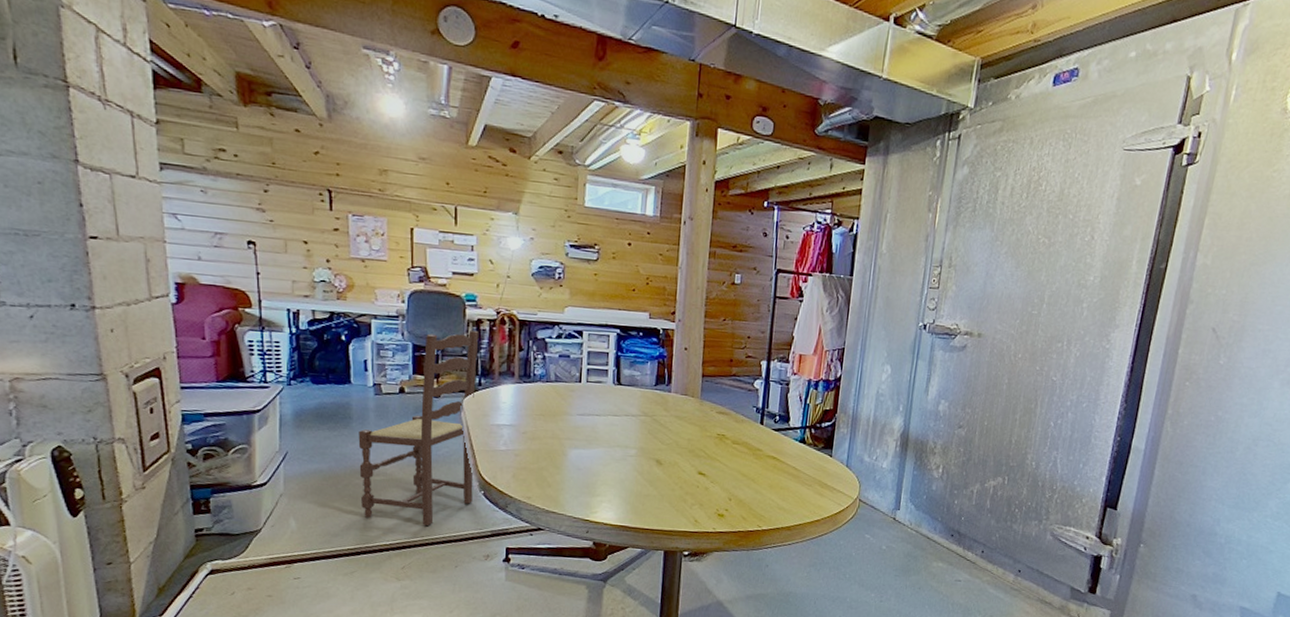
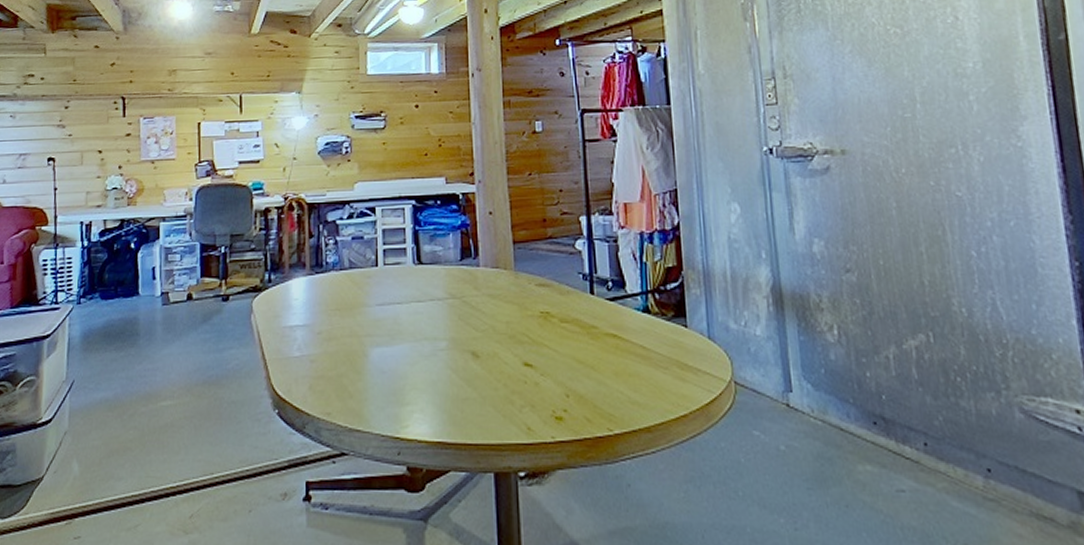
dining chair: present [358,329,479,526] -> none [145,220,267,459]

